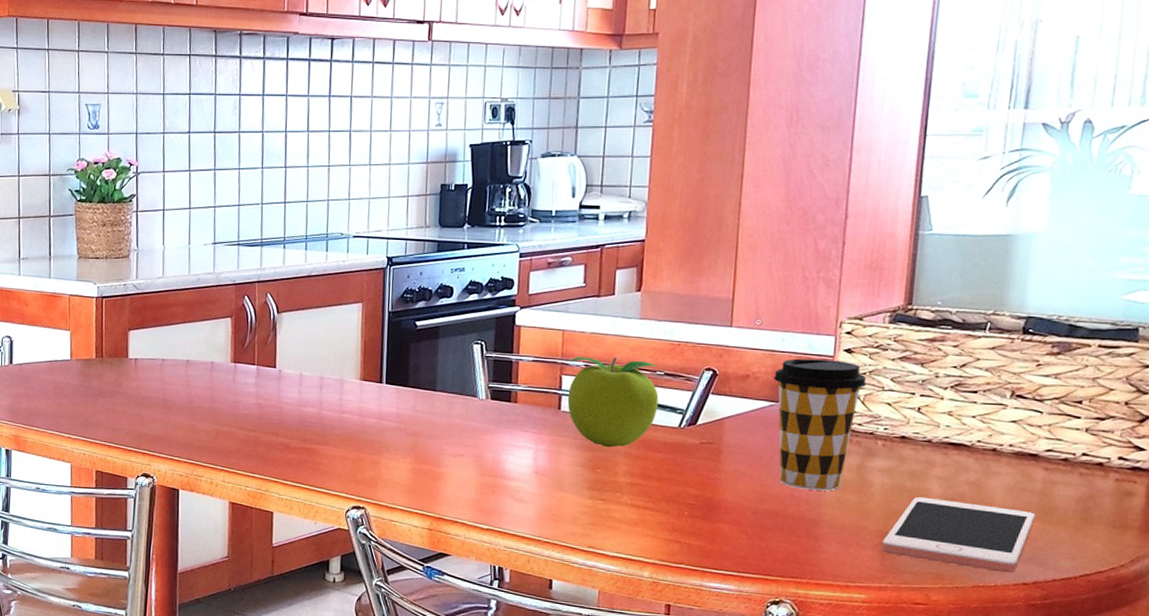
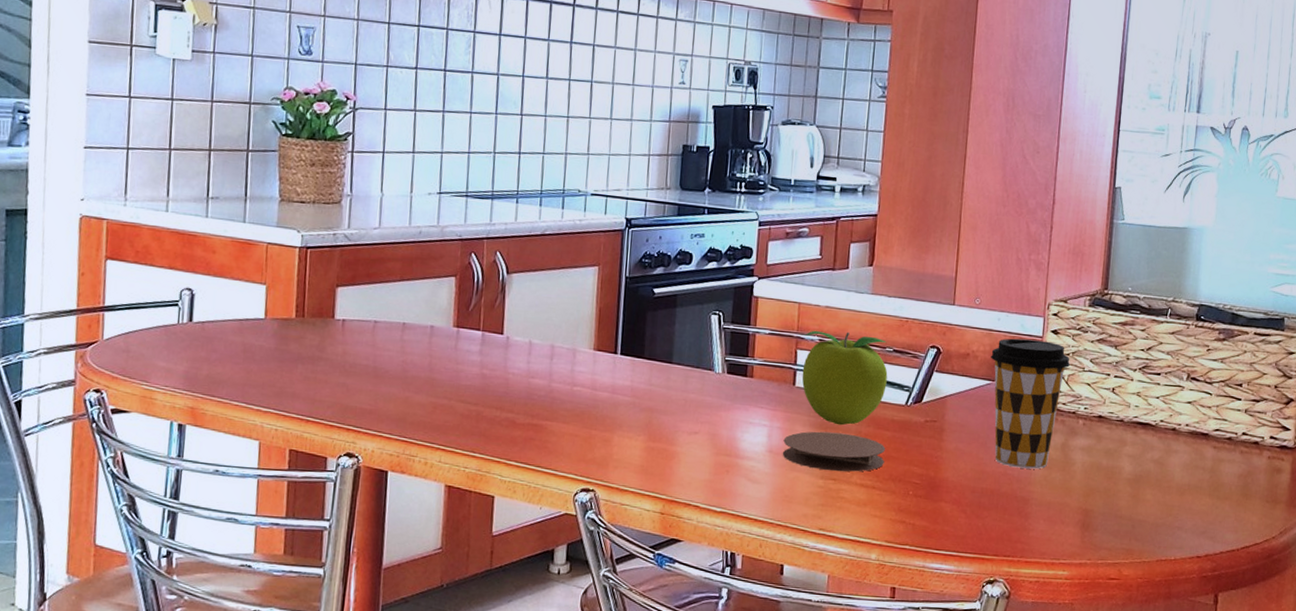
coaster: none [548,453,658,493] -> present [782,431,886,472]
cell phone: present [881,496,1036,573] -> none [1082,474,1207,547]

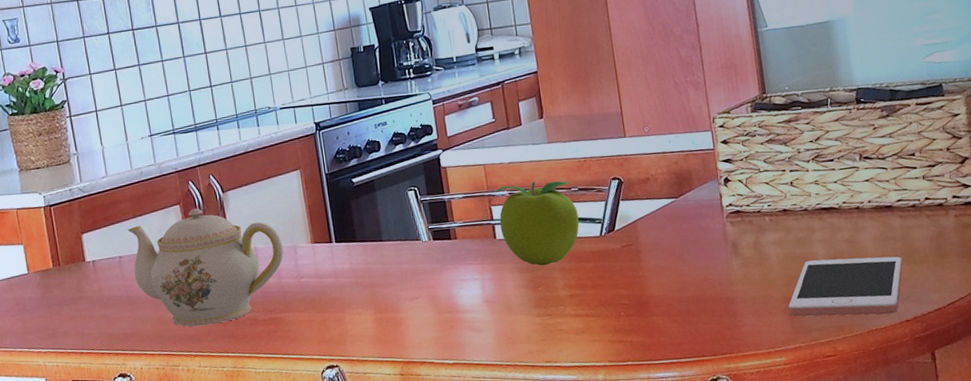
teapot: none [387,285,562,418] -> present [127,208,284,327]
coaster: present [782,431,886,472] -> none [496,271,592,309]
coffee cup: present [991,338,1070,469] -> none [669,152,745,273]
cell phone: none [1082,474,1207,547] -> present [788,256,903,317]

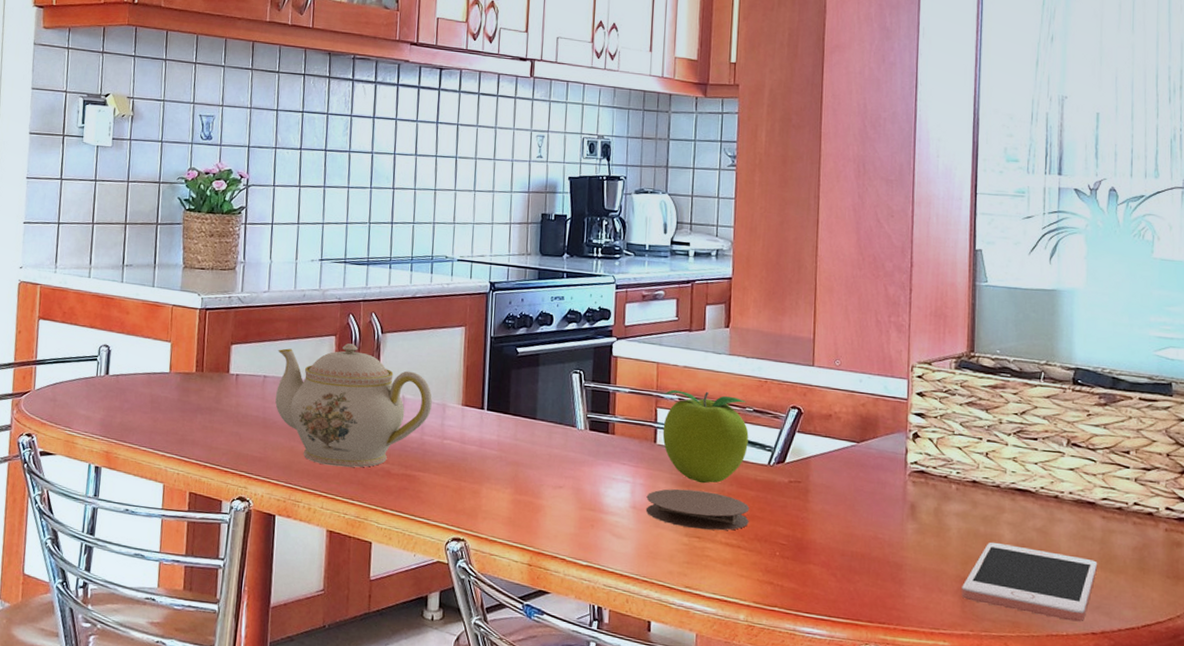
coaster: none [496,271,592,309] -> present [645,489,750,531]

